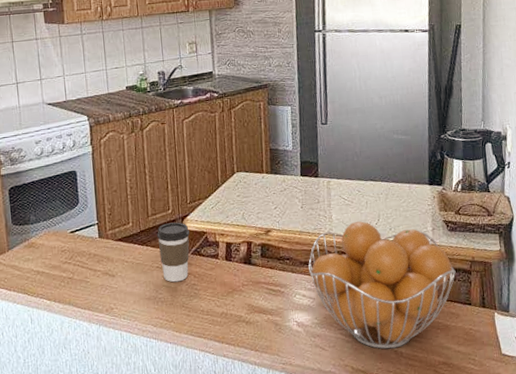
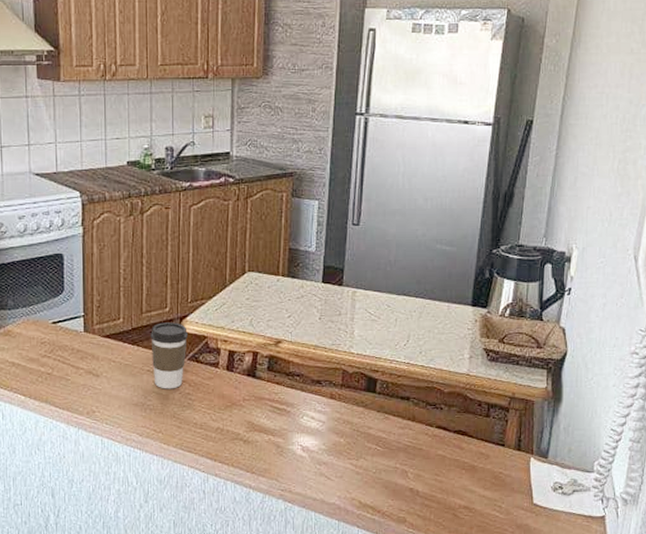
fruit basket: present [308,221,456,349] -> none [321,341,491,486]

